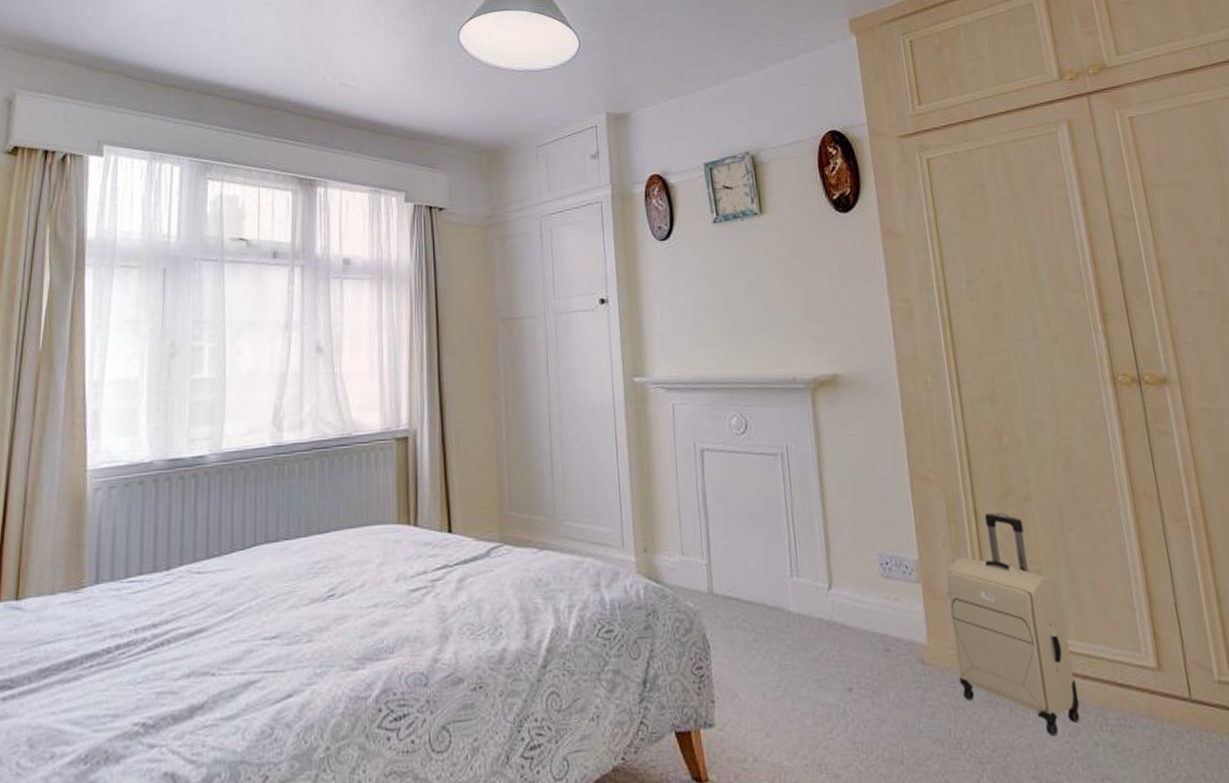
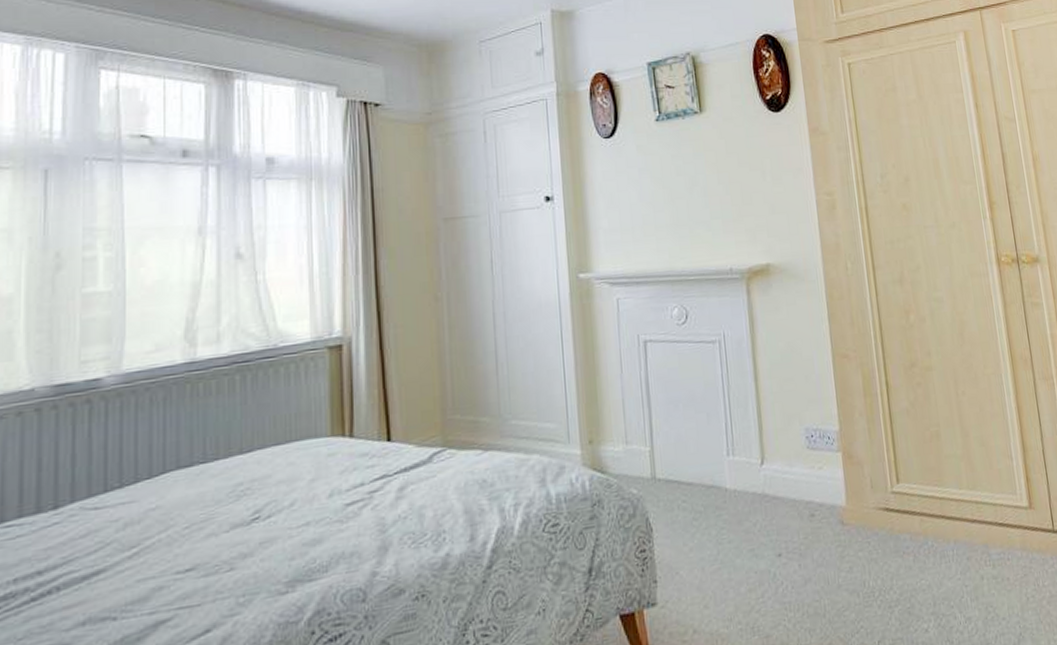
suitcase: present [946,512,1081,737] -> none [862,383,970,576]

